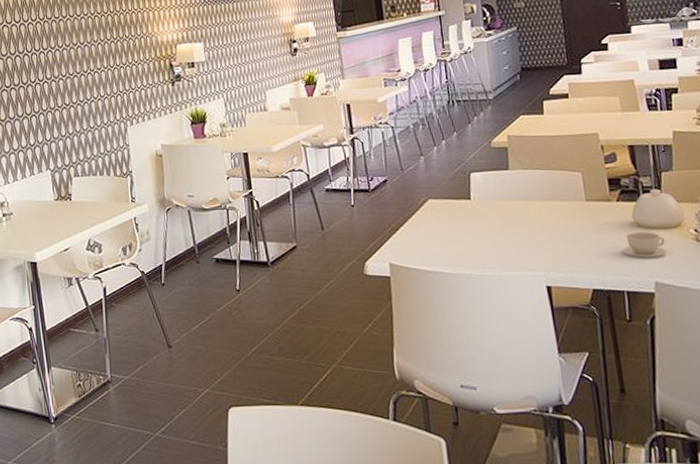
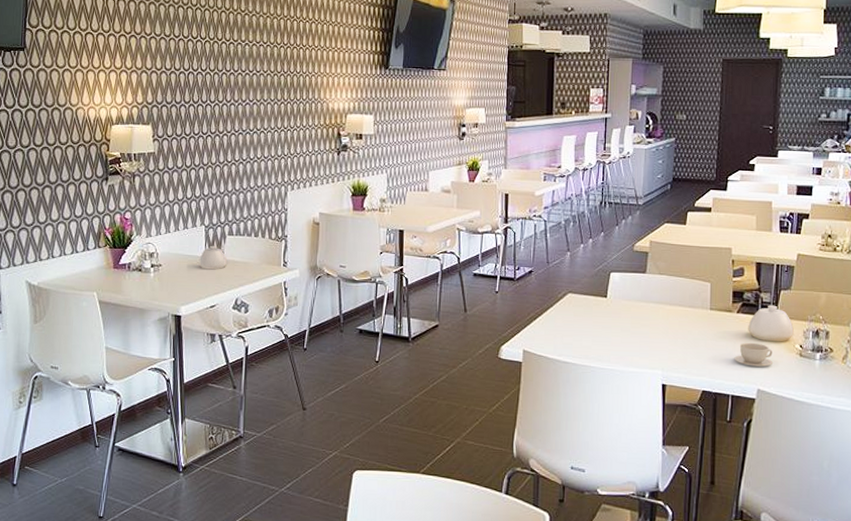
sugar bowl: none [48,188,77,214] -> present [198,245,228,270]

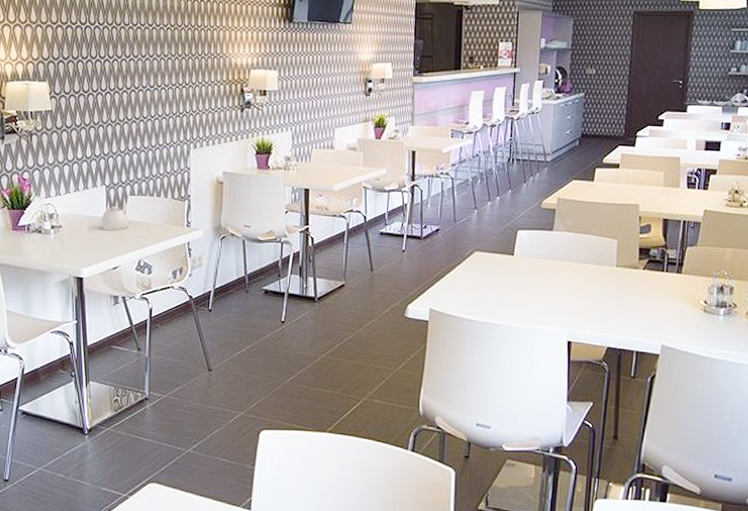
teacup: present [734,342,773,367] -> none [639,298,677,323]
sugar bowl: present [748,305,794,342] -> none [653,261,699,298]

